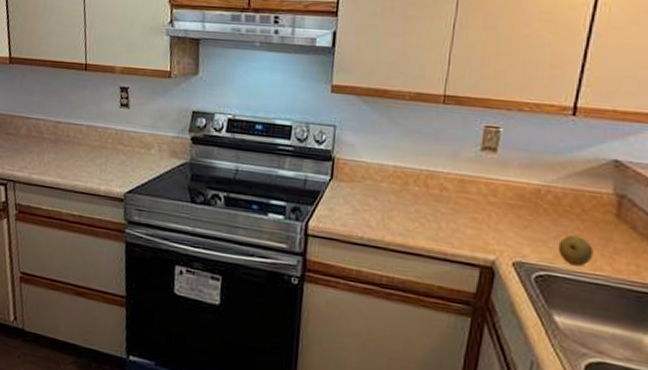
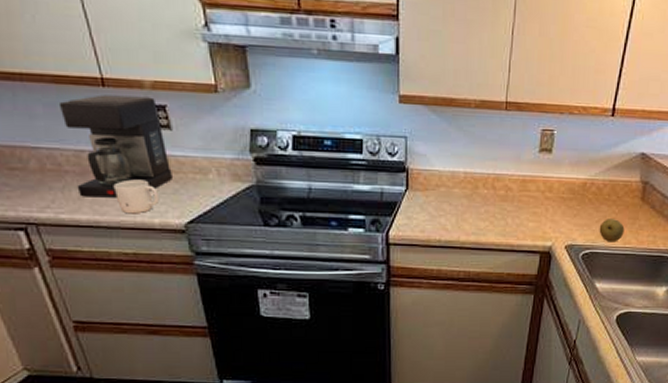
coffee maker: none [49,77,124,164] -> present [58,94,174,198]
mug: none [75,149,109,181] -> present [113,179,160,214]

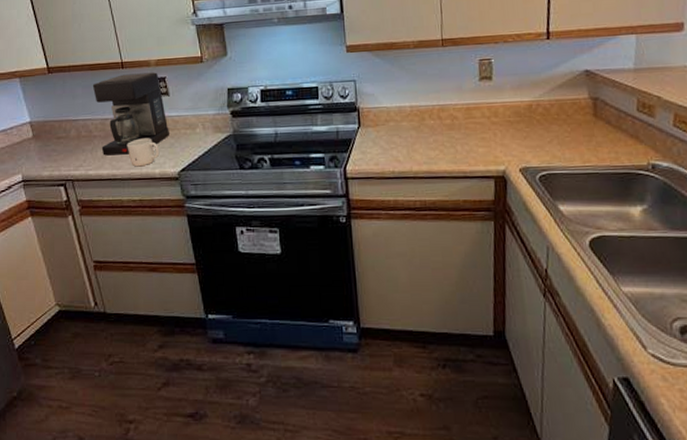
fruit: present [599,219,625,243] -> none [553,138,582,162]

